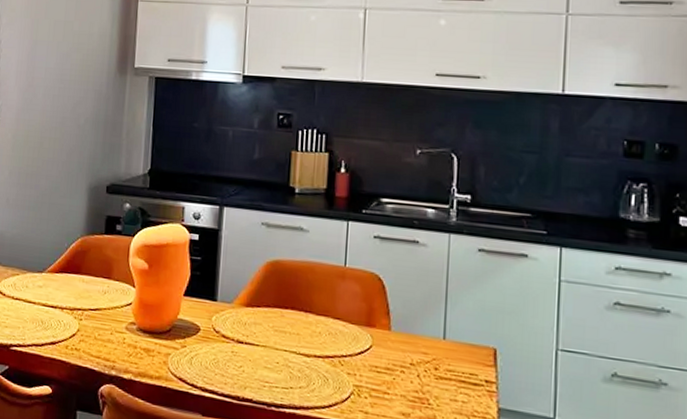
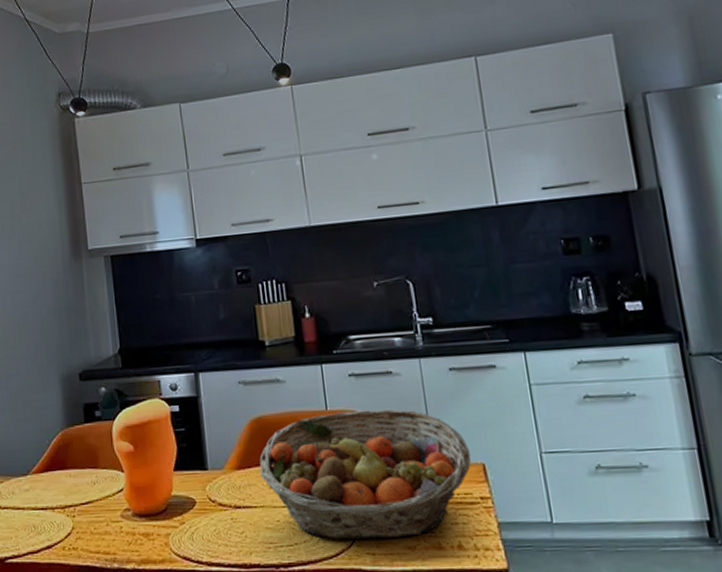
fruit basket: none [267,269,484,404] -> present [259,408,472,541]

